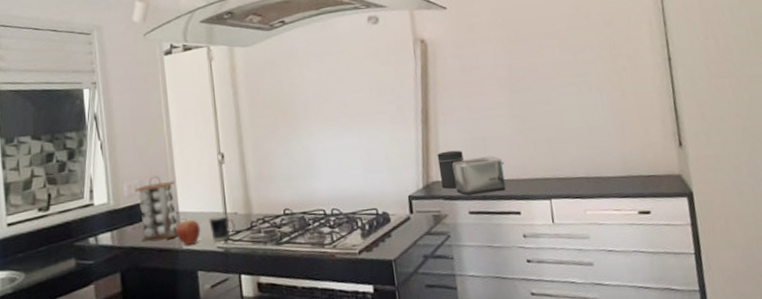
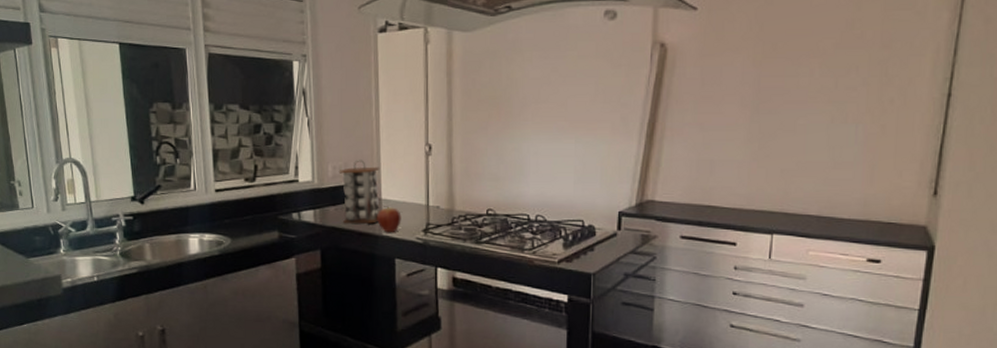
mug: present [209,214,236,242] -> none [410,207,436,233]
cylinder: present [437,150,464,189] -> none [656,170,685,210]
toaster: present [452,155,506,196] -> none [671,180,729,220]

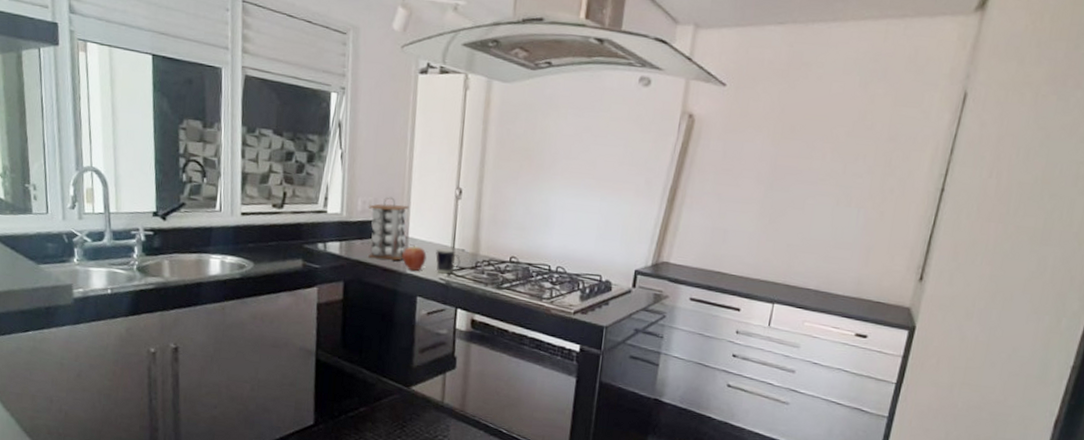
mug: none [410,207,436,233] -> present [435,248,461,274]

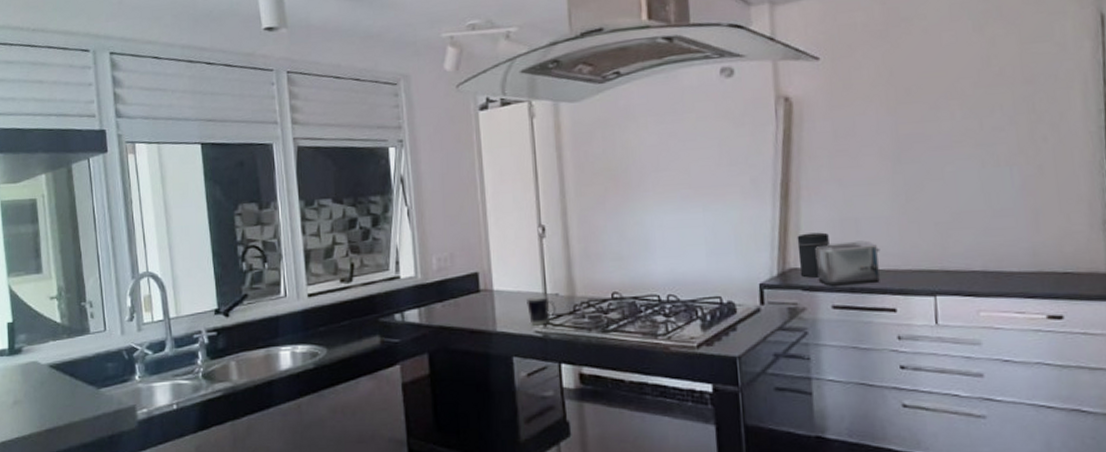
spice rack: present [368,195,410,261] -> none [444,247,492,322]
fruit: present [402,246,427,271] -> none [489,299,517,327]
cylinder: none [670,234,700,273] -> present [797,232,829,278]
toaster: none [683,246,739,286] -> present [815,240,880,288]

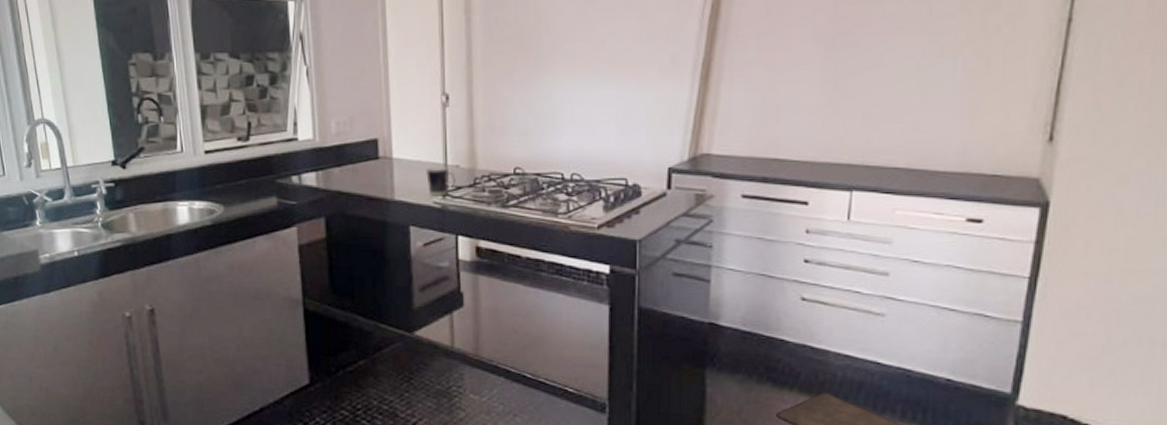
cylinder: present [797,232,829,278] -> none [712,118,747,165]
toaster: present [815,240,880,288] -> none [730,129,800,176]

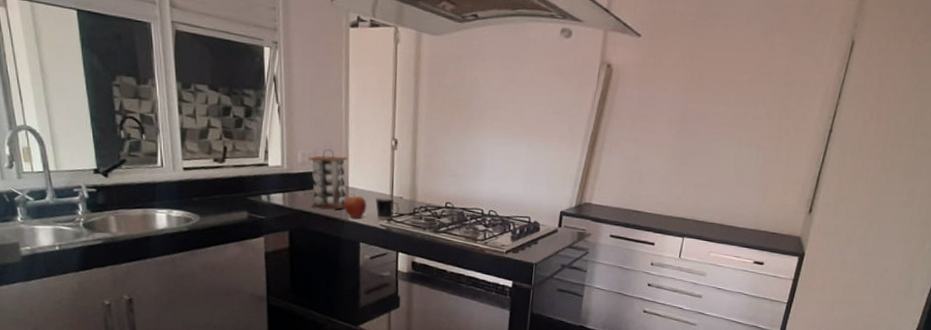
spice rack: none [343,112,391,188] -> present [308,147,348,210]
fruit: none [388,167,416,196] -> present [344,195,367,218]

